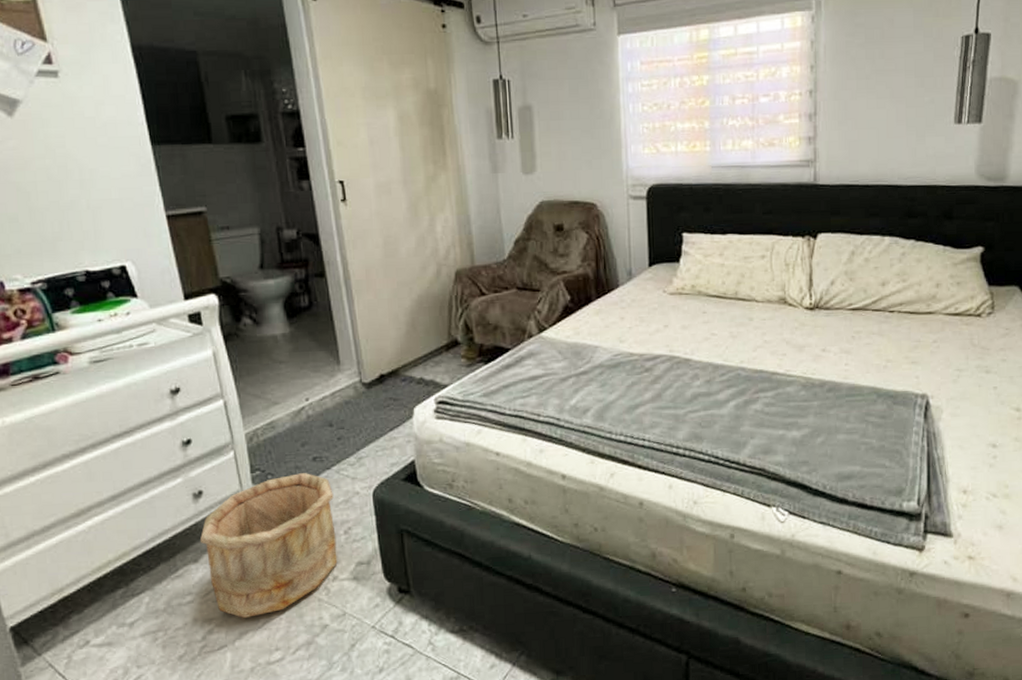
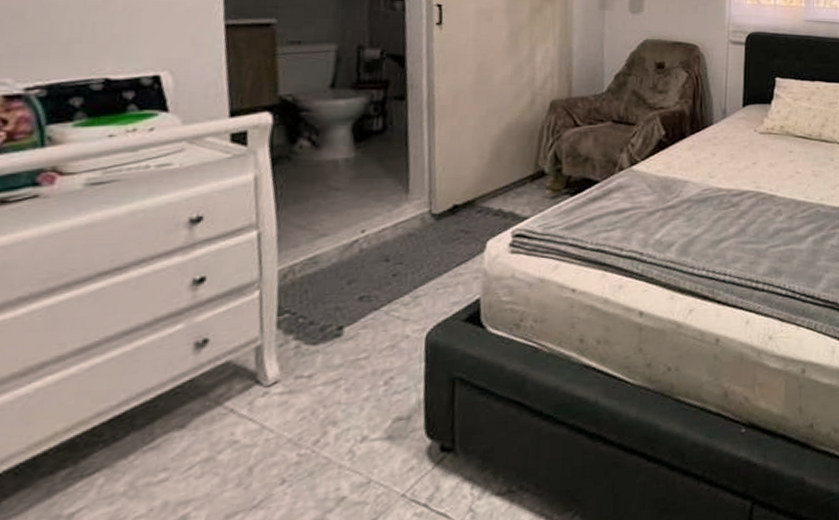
wooden bucket: present [199,473,338,618] -> none [192,315,378,496]

